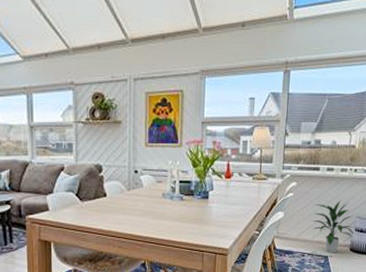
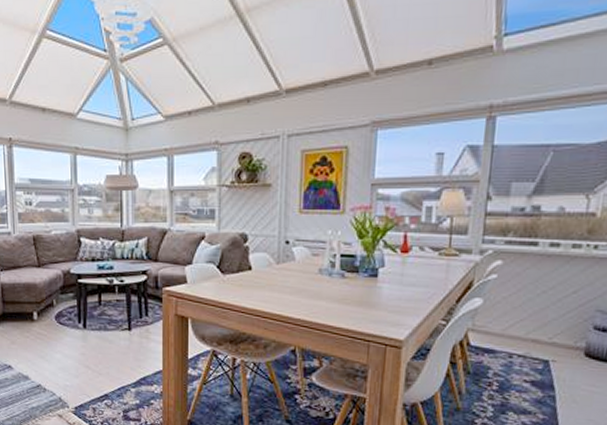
indoor plant: present [312,200,354,253] -> none [525,287,591,358]

